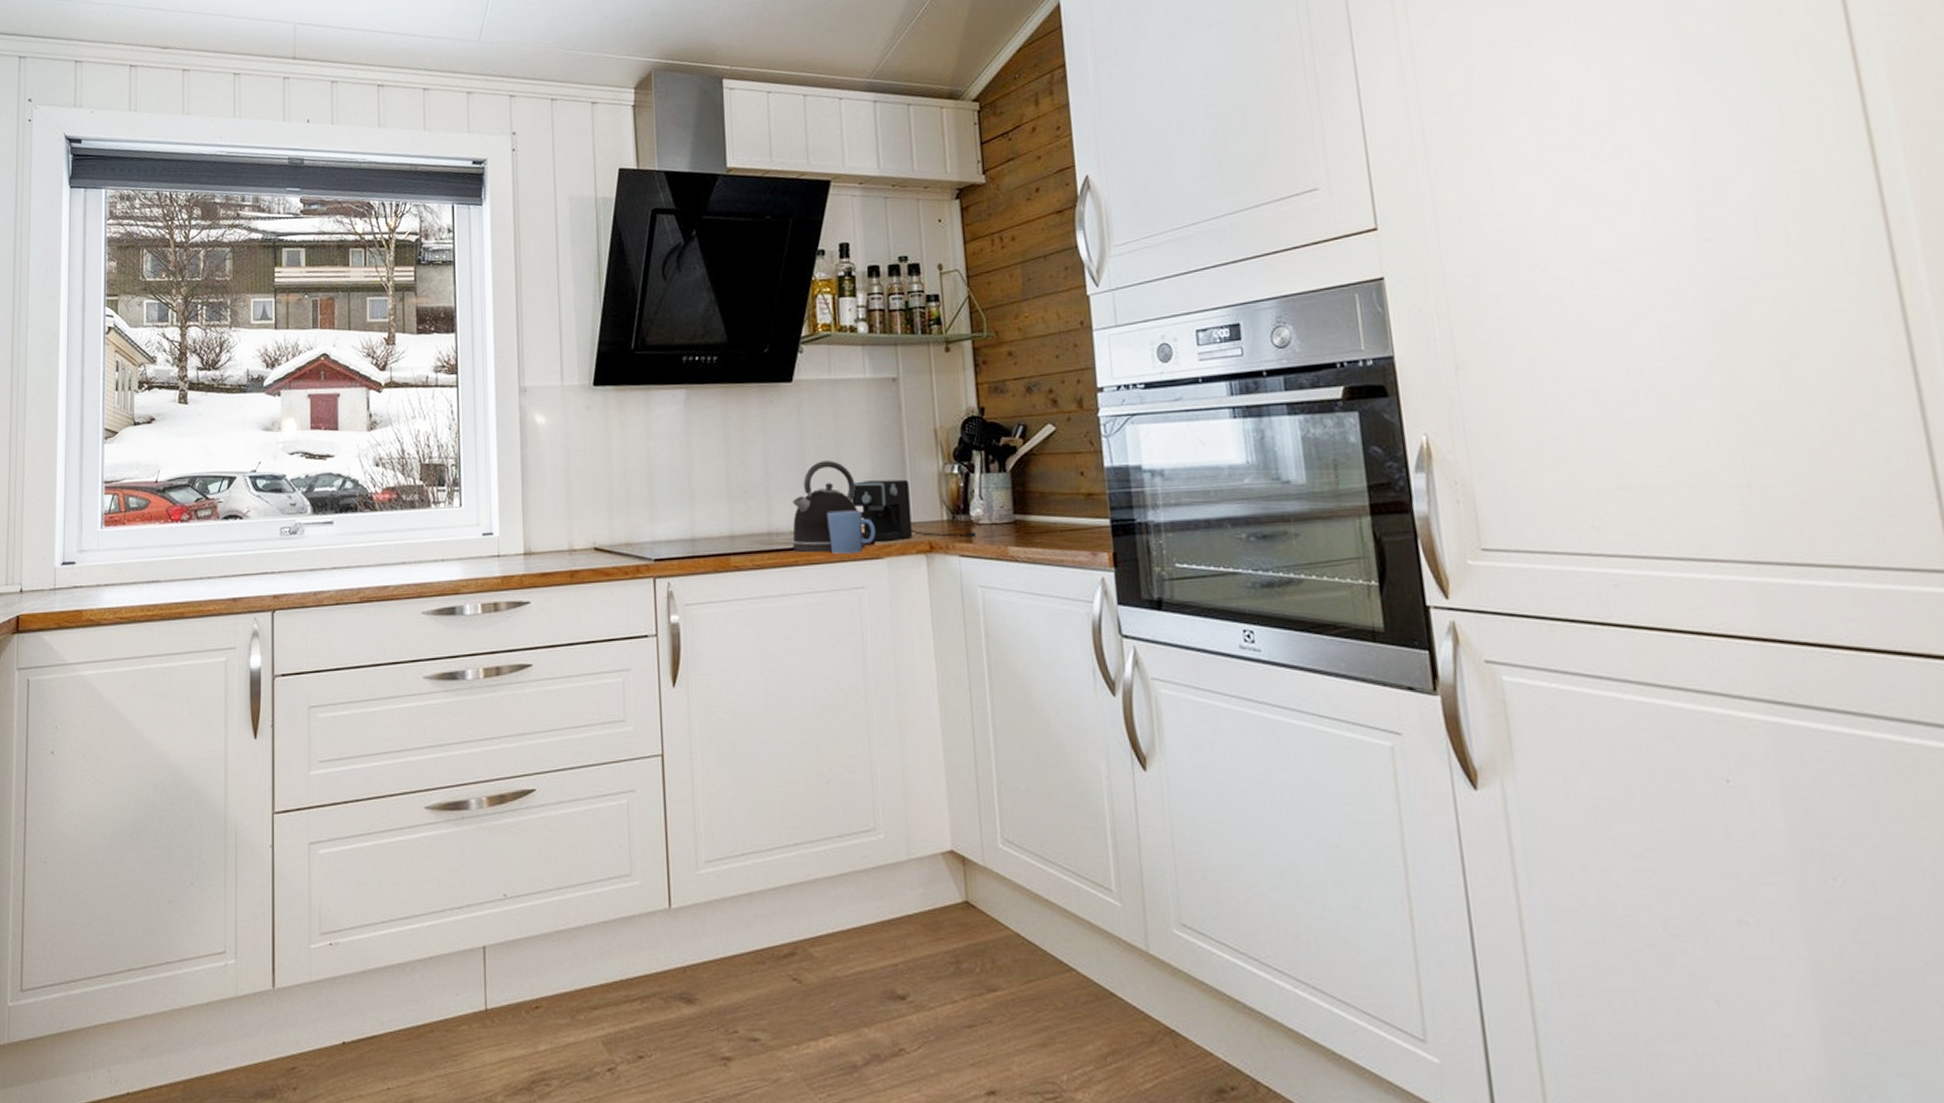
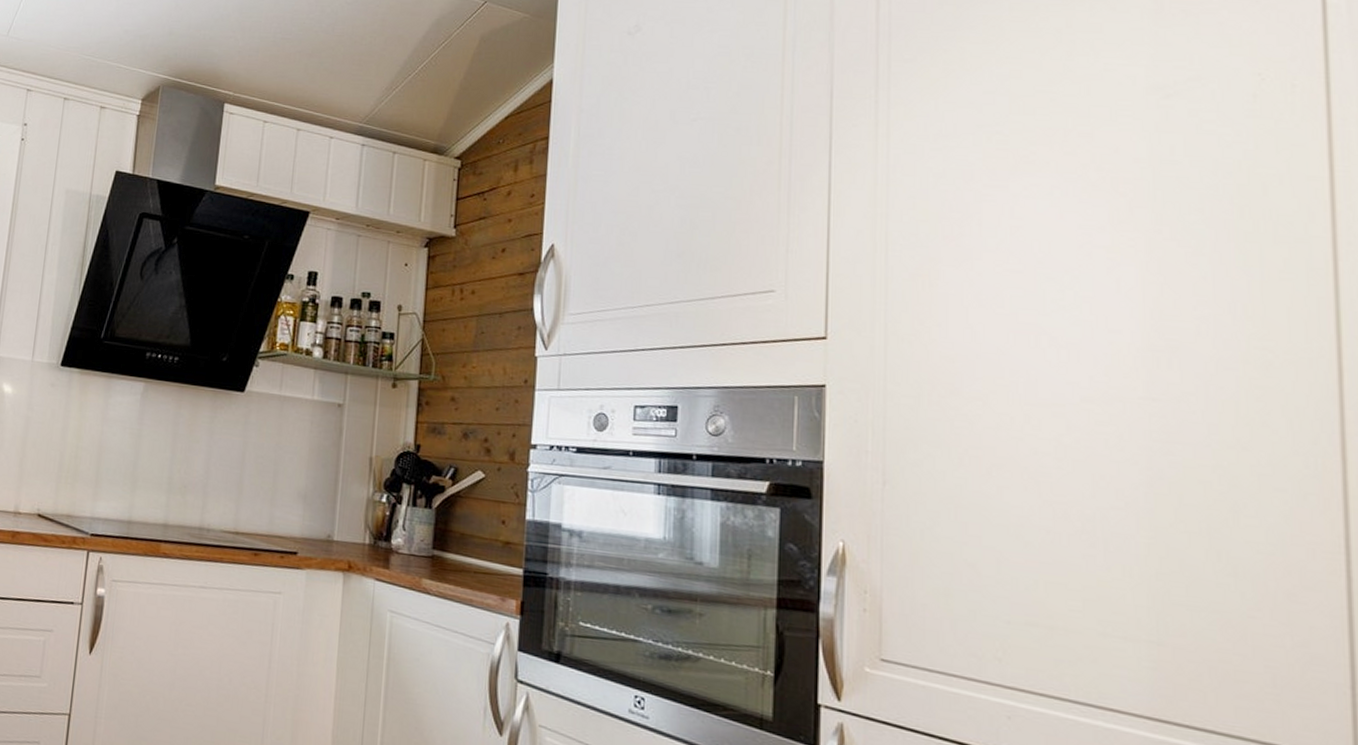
kettle: present [791,461,865,553] -> none [220,469,289,558]
mug: present [826,510,876,556] -> none [255,517,301,562]
coffee maker: present [852,479,977,543] -> none [282,494,394,565]

